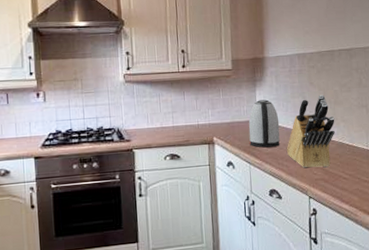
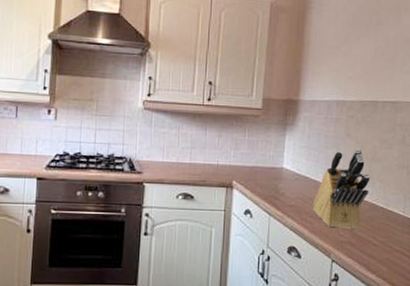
kettle: present [248,99,280,148] -> none [272,146,308,200]

